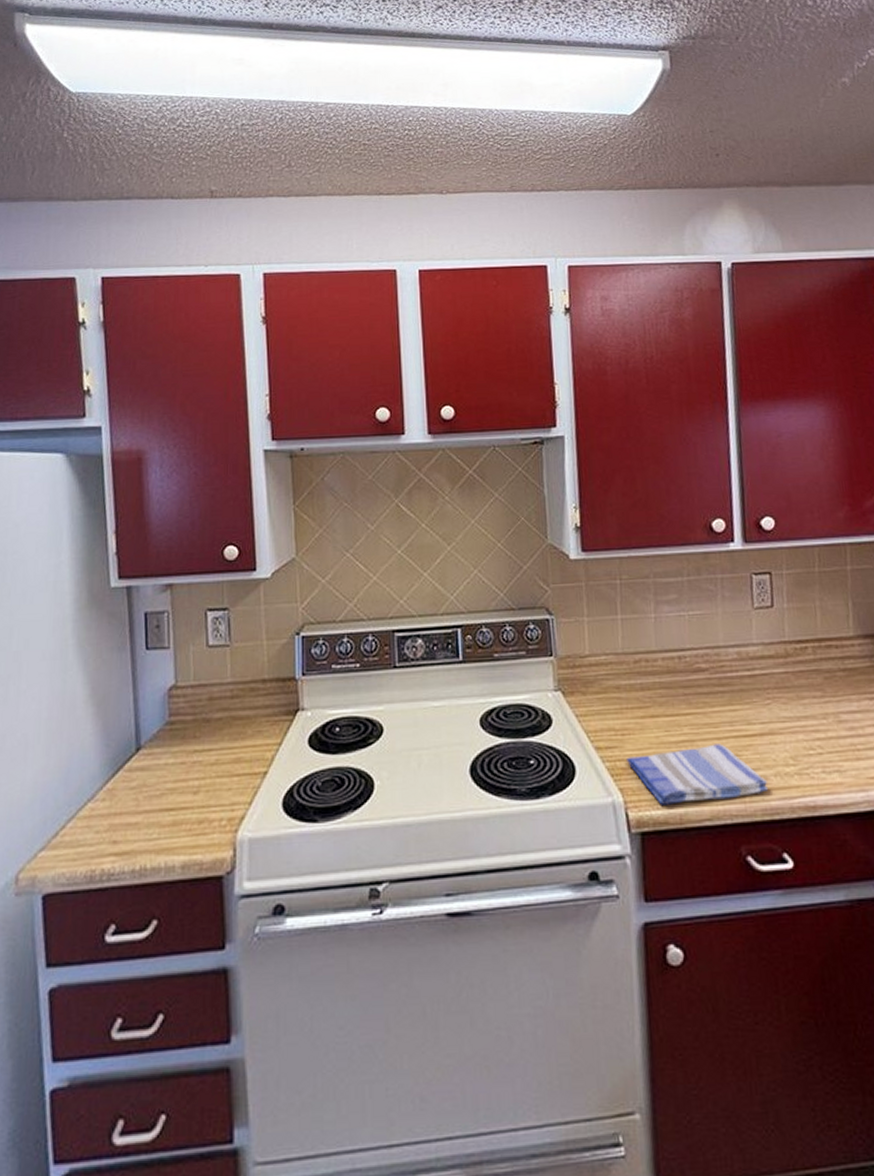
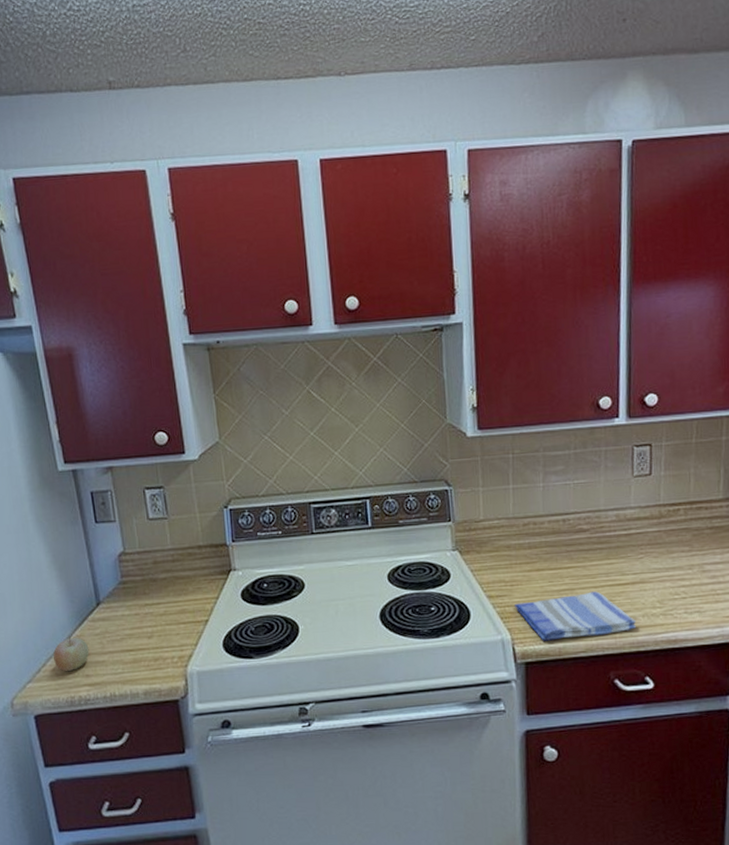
fruit: none [75,789,121,837] -> present [53,636,89,672]

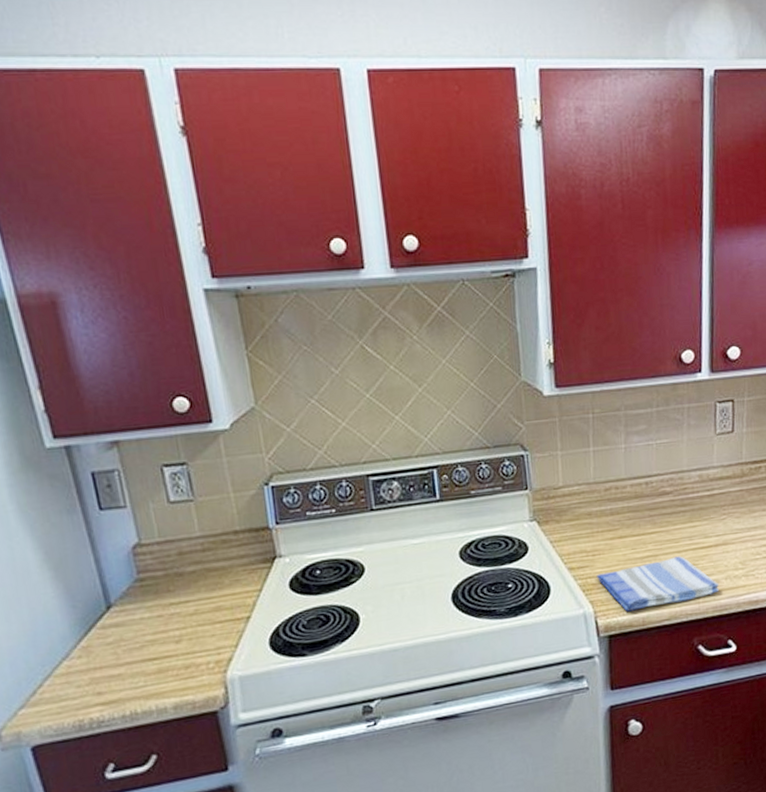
fruit: present [53,636,89,672] -> none [51,648,100,692]

